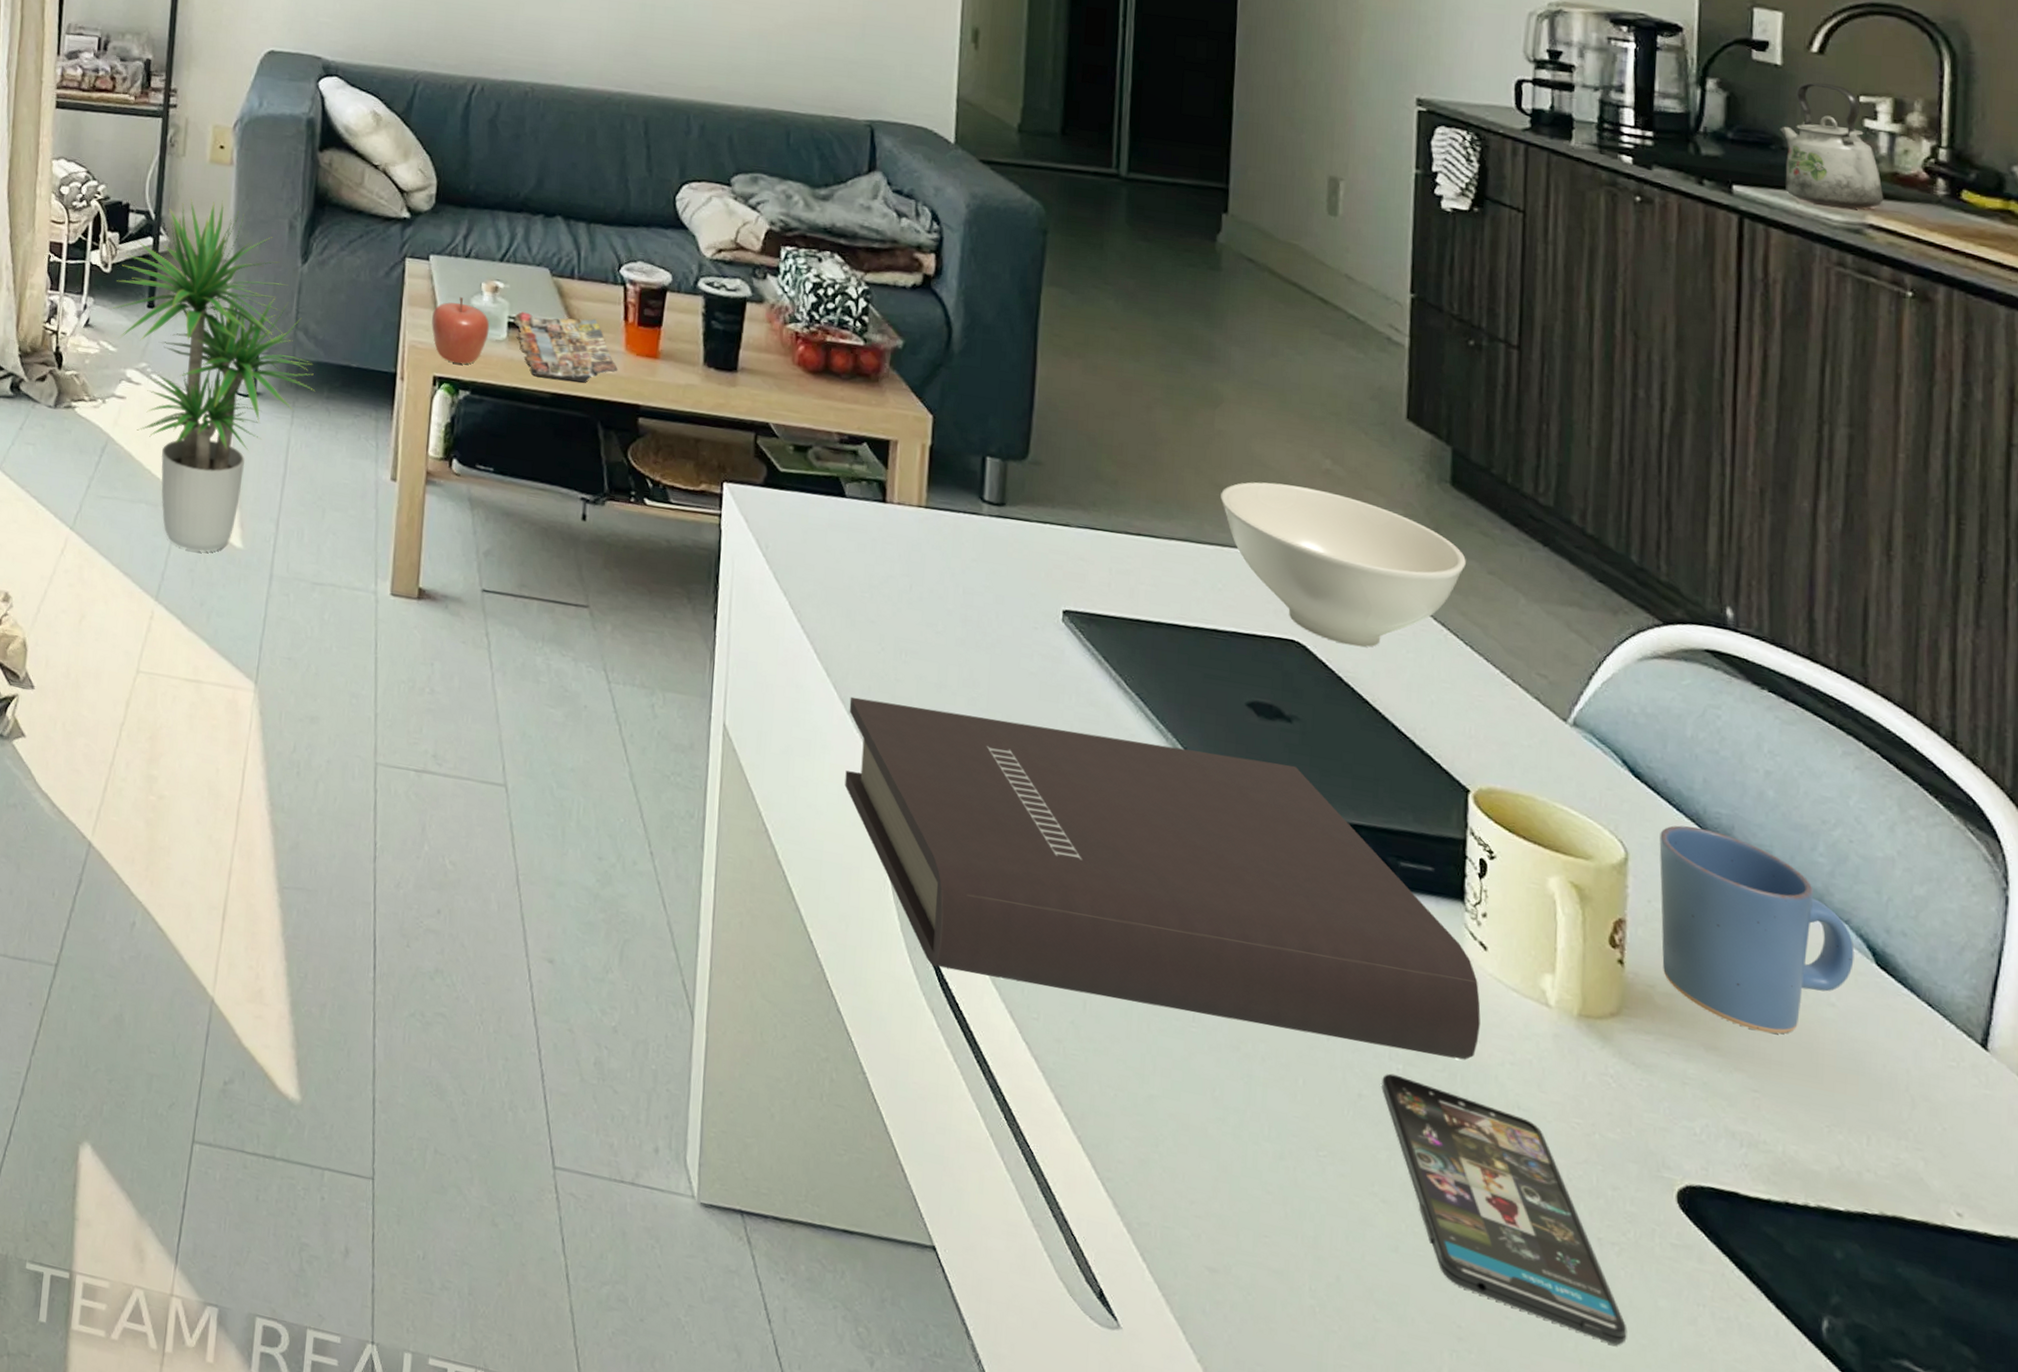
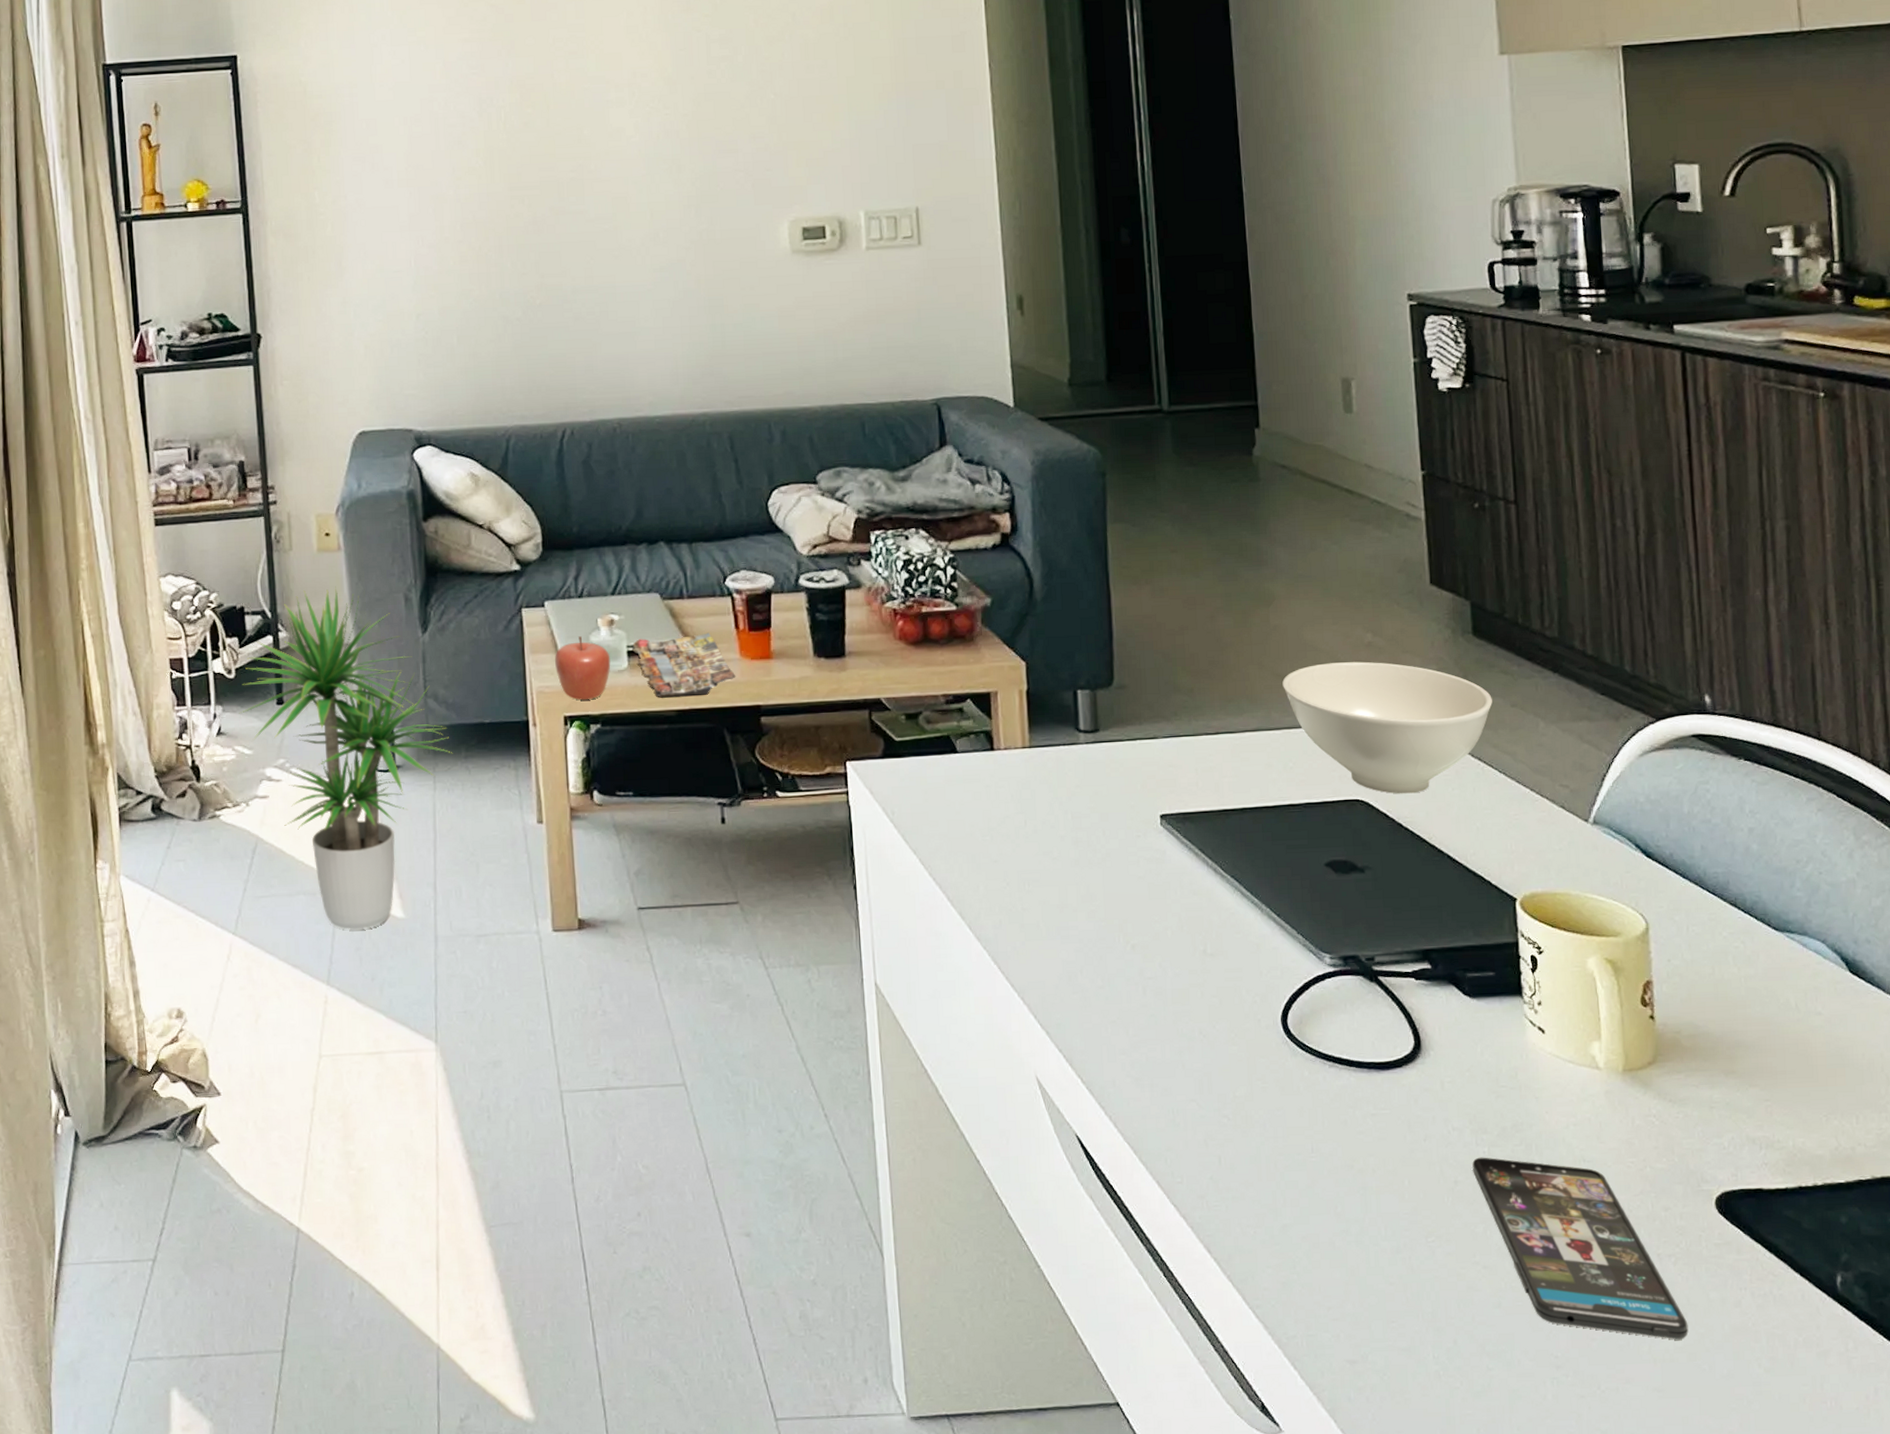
book: present [844,696,1481,1060] -> none [984,910,1546,1158]
mug: present [1659,825,1855,1034] -> none [1671,888,1832,1050]
kettle: present [1779,82,1884,209] -> none [1705,221,1794,331]

